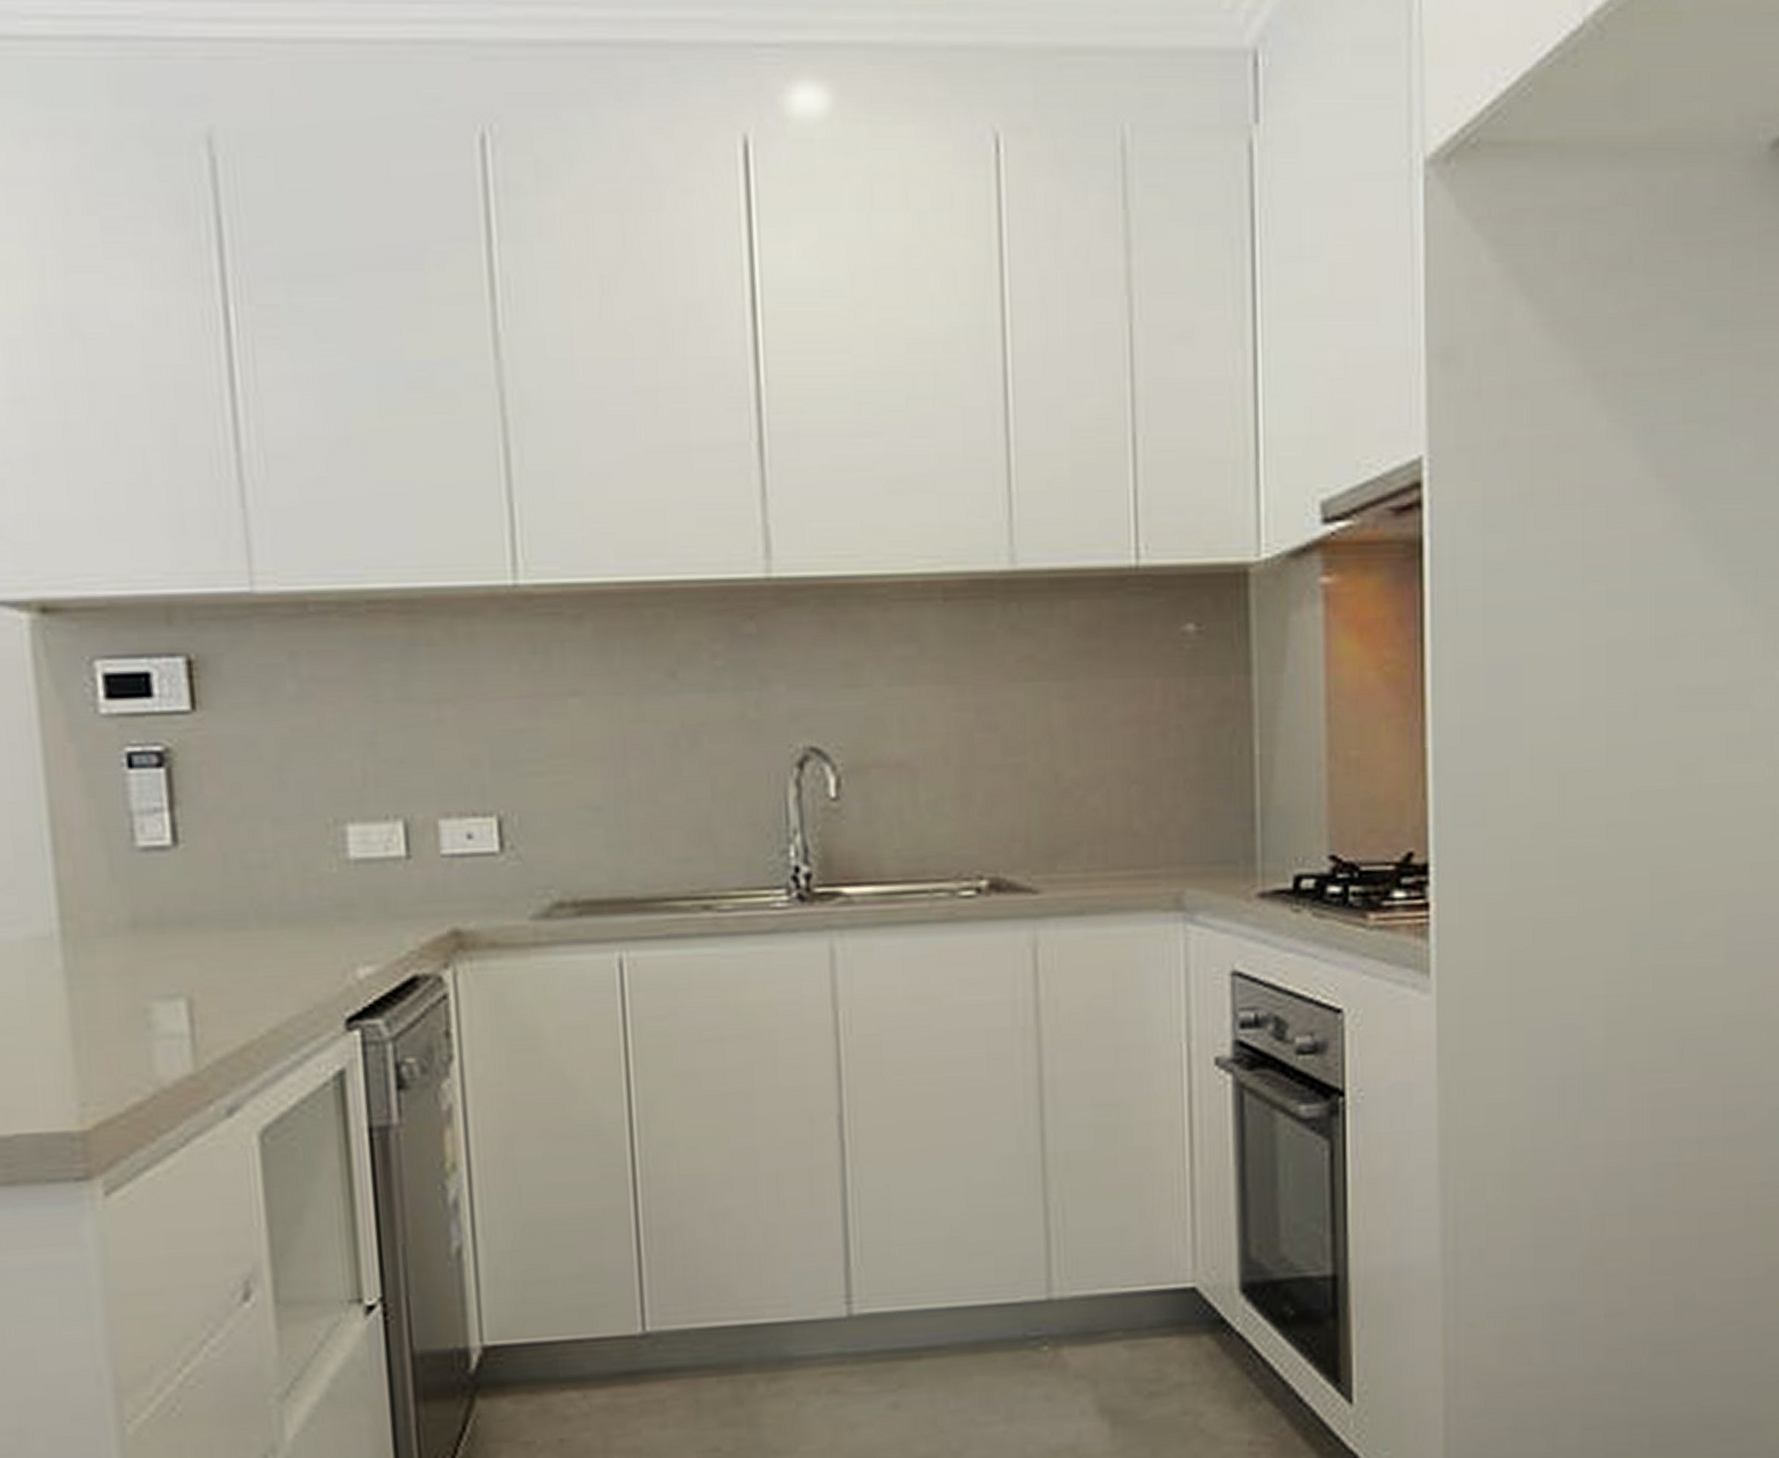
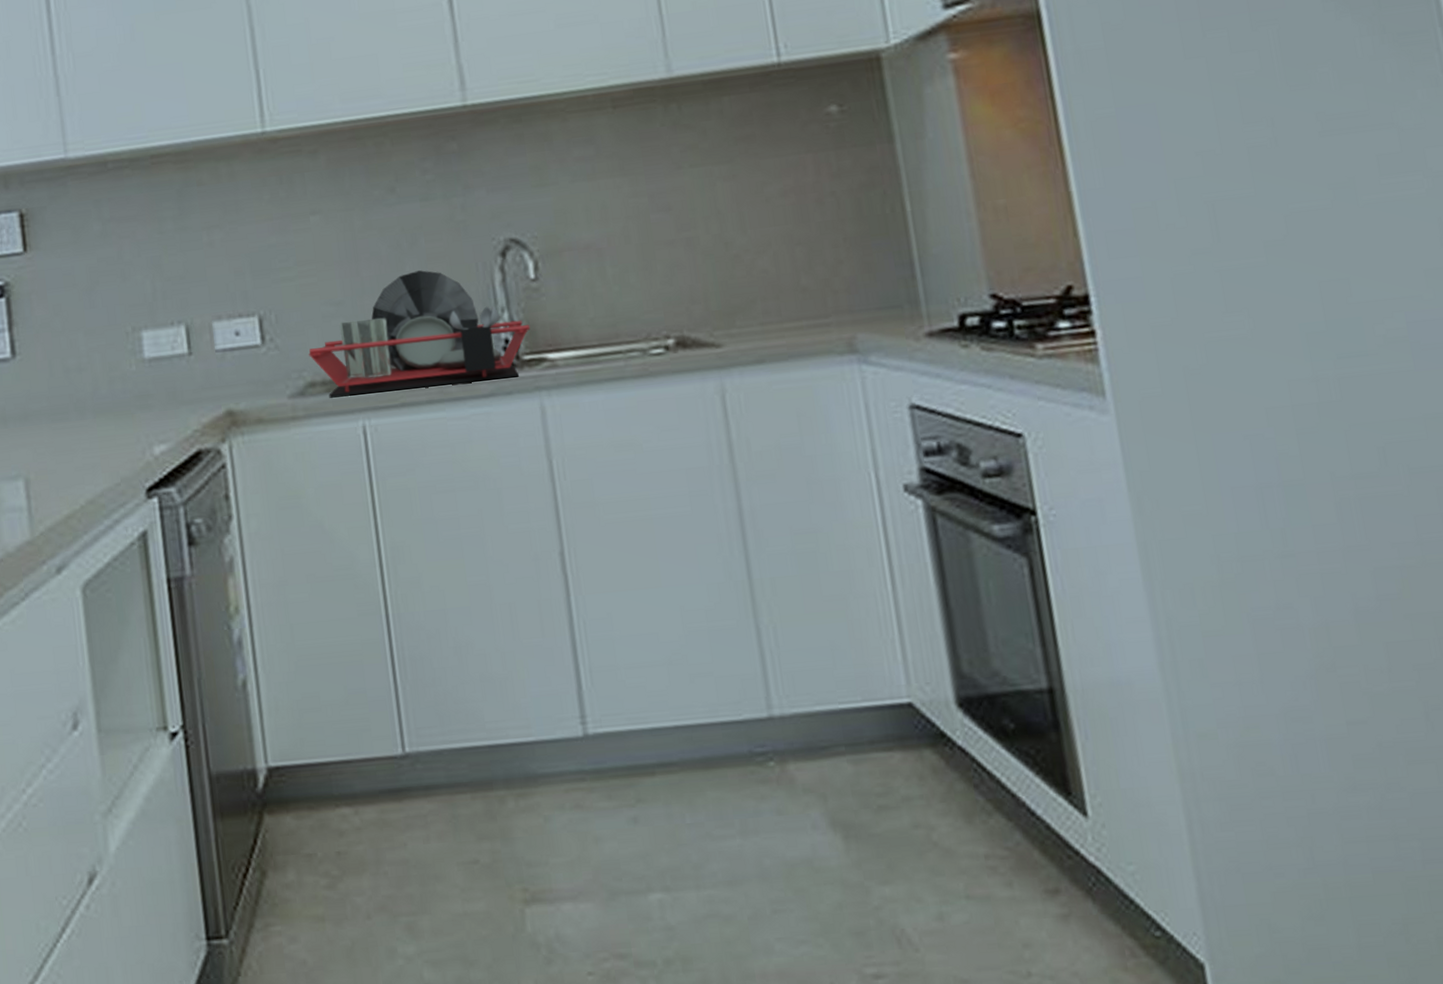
dish rack: none [558,777,826,923] -> present [309,270,530,398]

